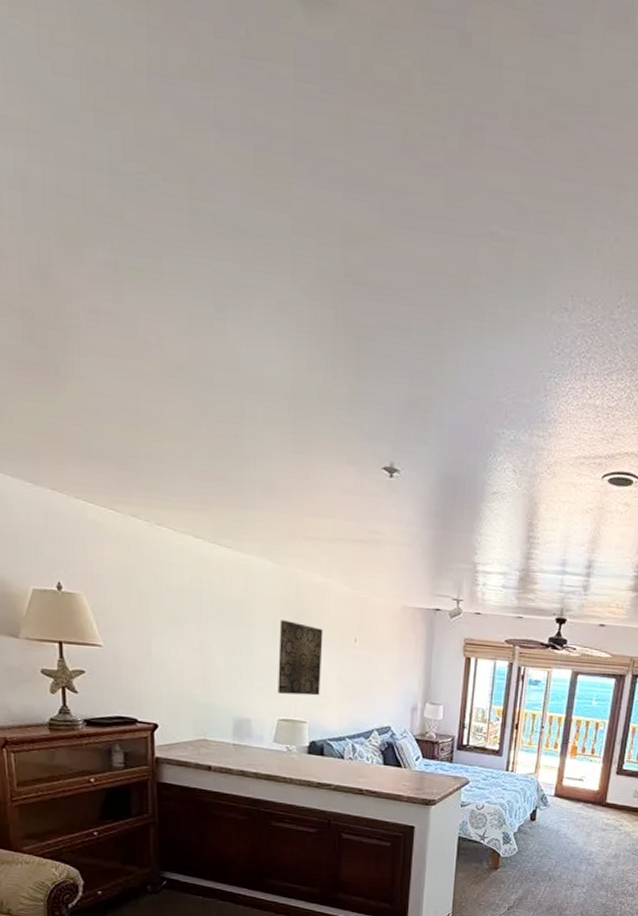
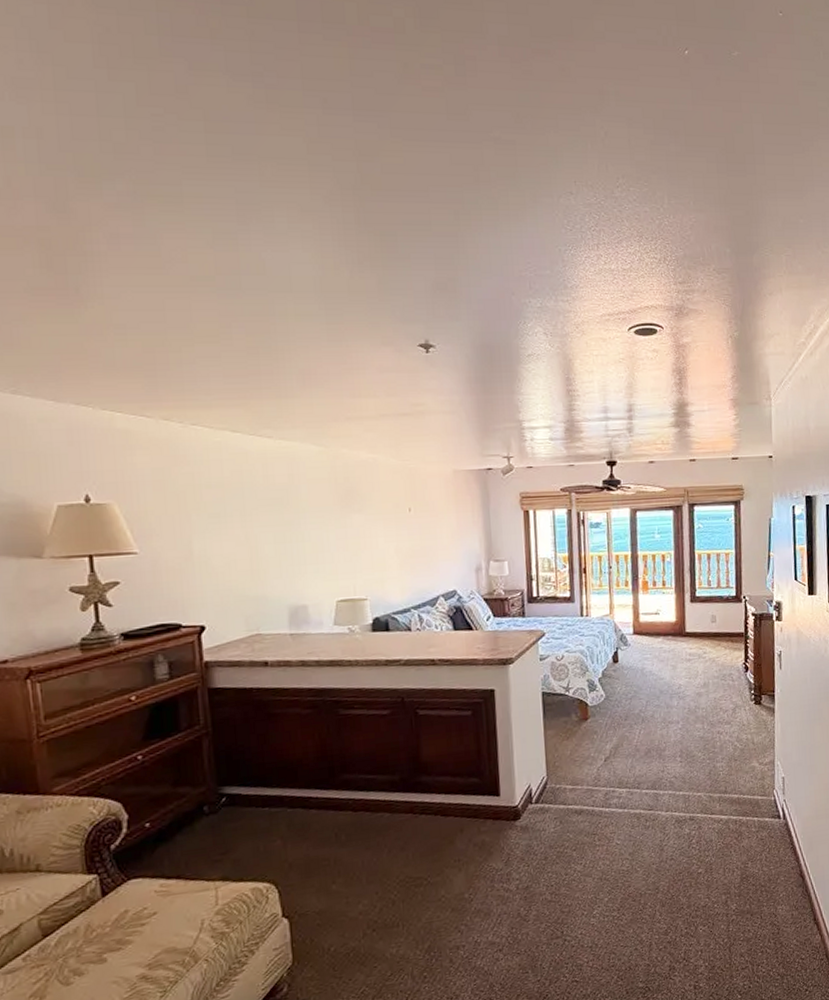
wall art: present [278,620,323,696] -> none [330,500,379,575]

